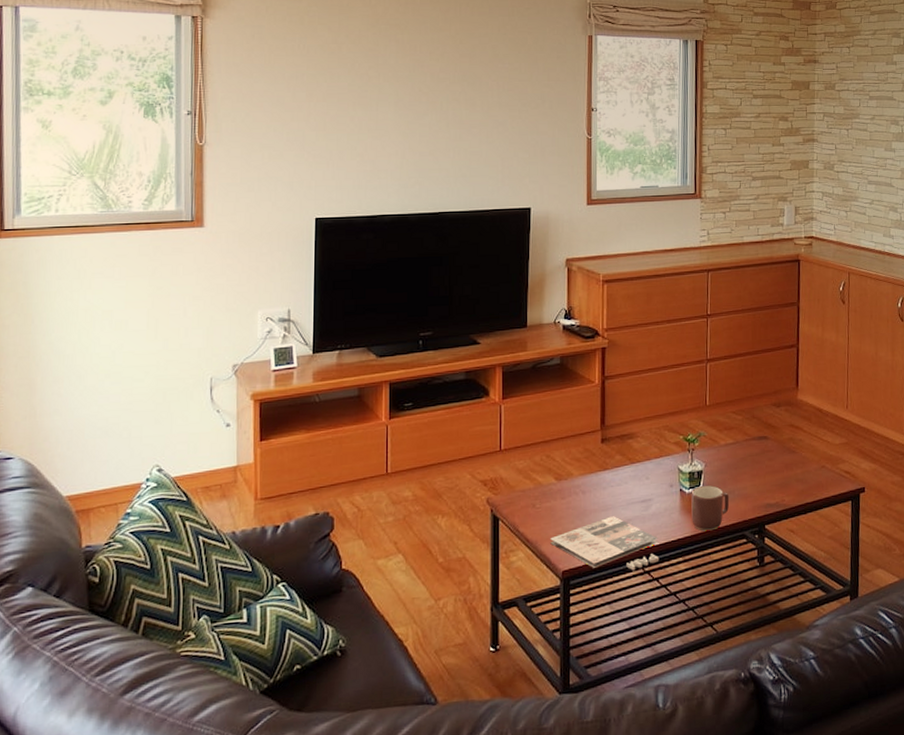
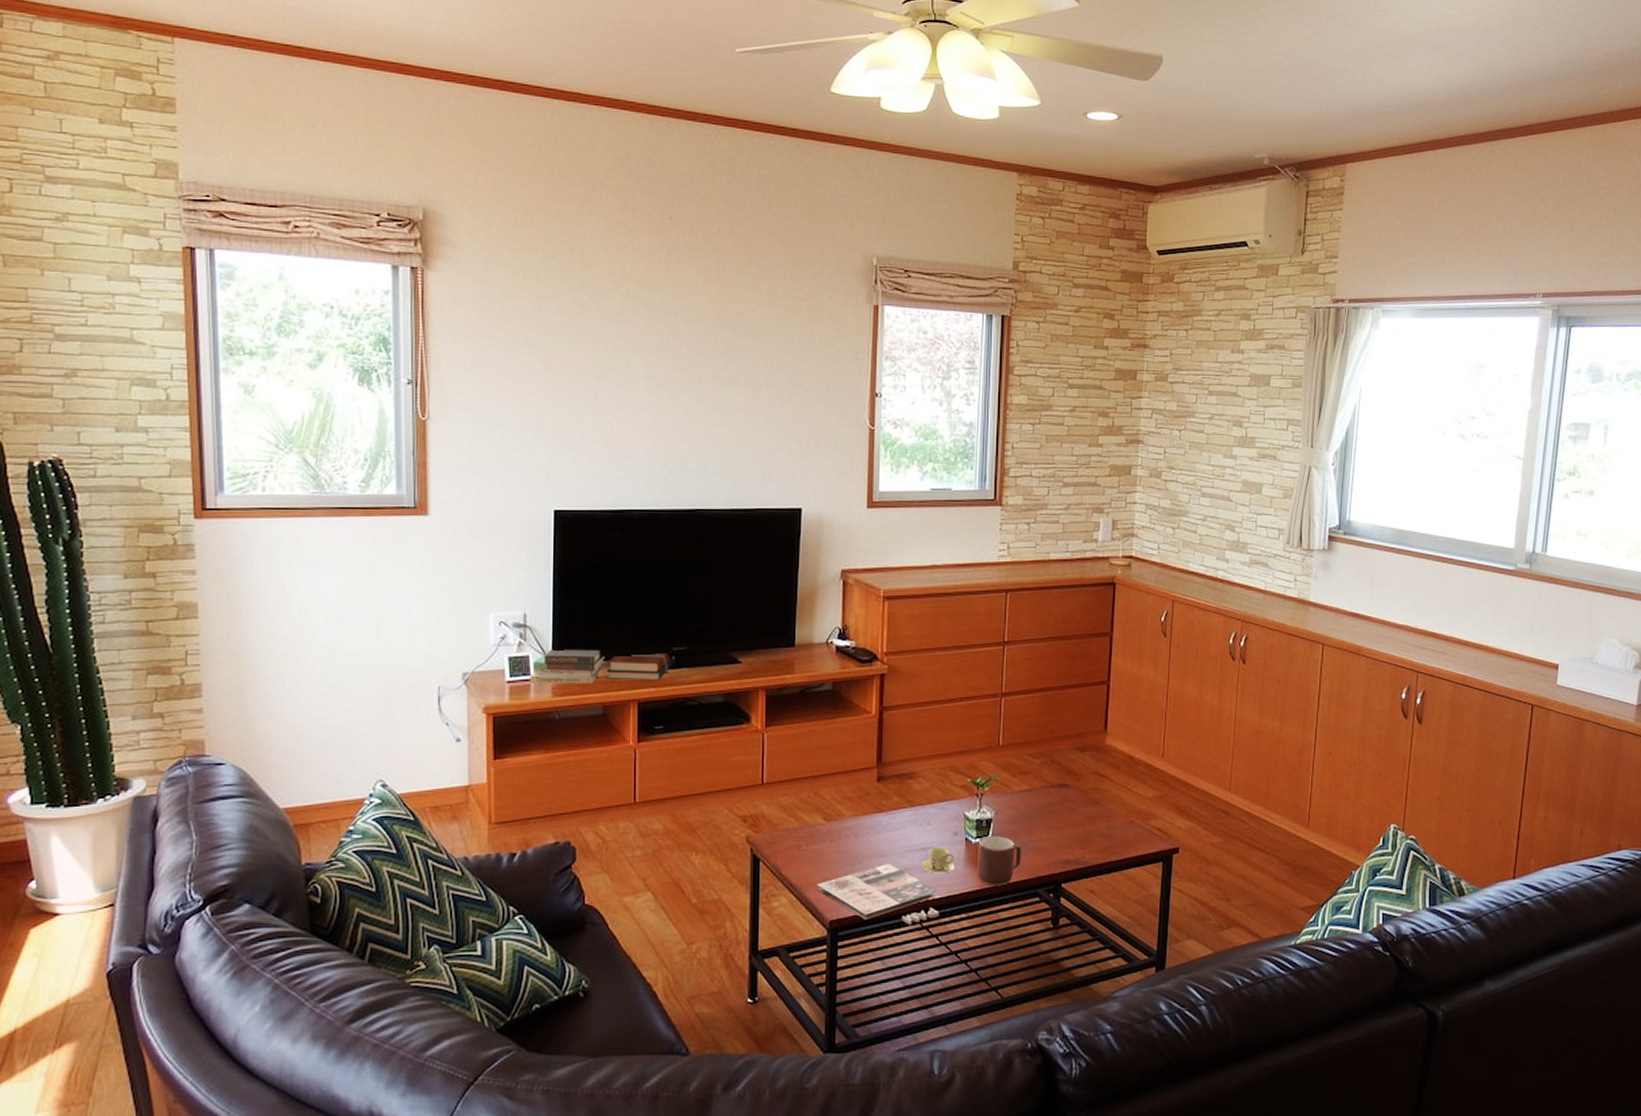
books: none [292,338,360,372] -> present [529,649,605,684]
books: none [361,336,420,364] -> present [606,650,673,681]
cup and saucer: none [643,498,672,523] -> present [922,847,956,874]

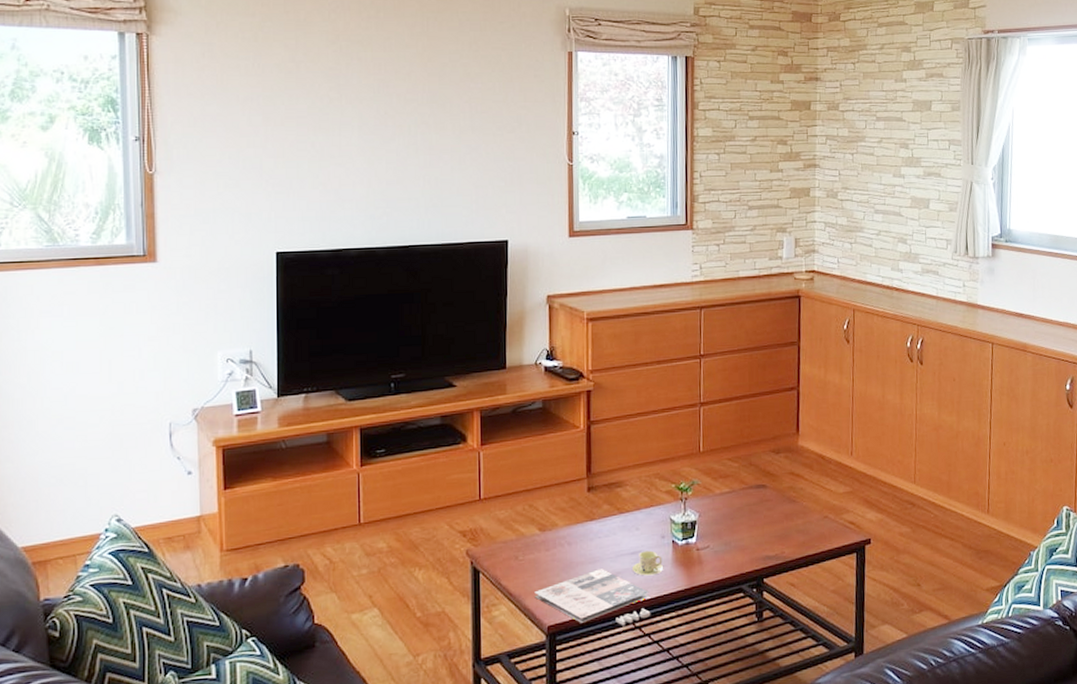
books: present [529,649,605,684] -> none [256,380,327,416]
books: present [606,650,673,681] -> none [329,378,392,408]
mug: present [978,835,1022,886] -> none [684,536,726,585]

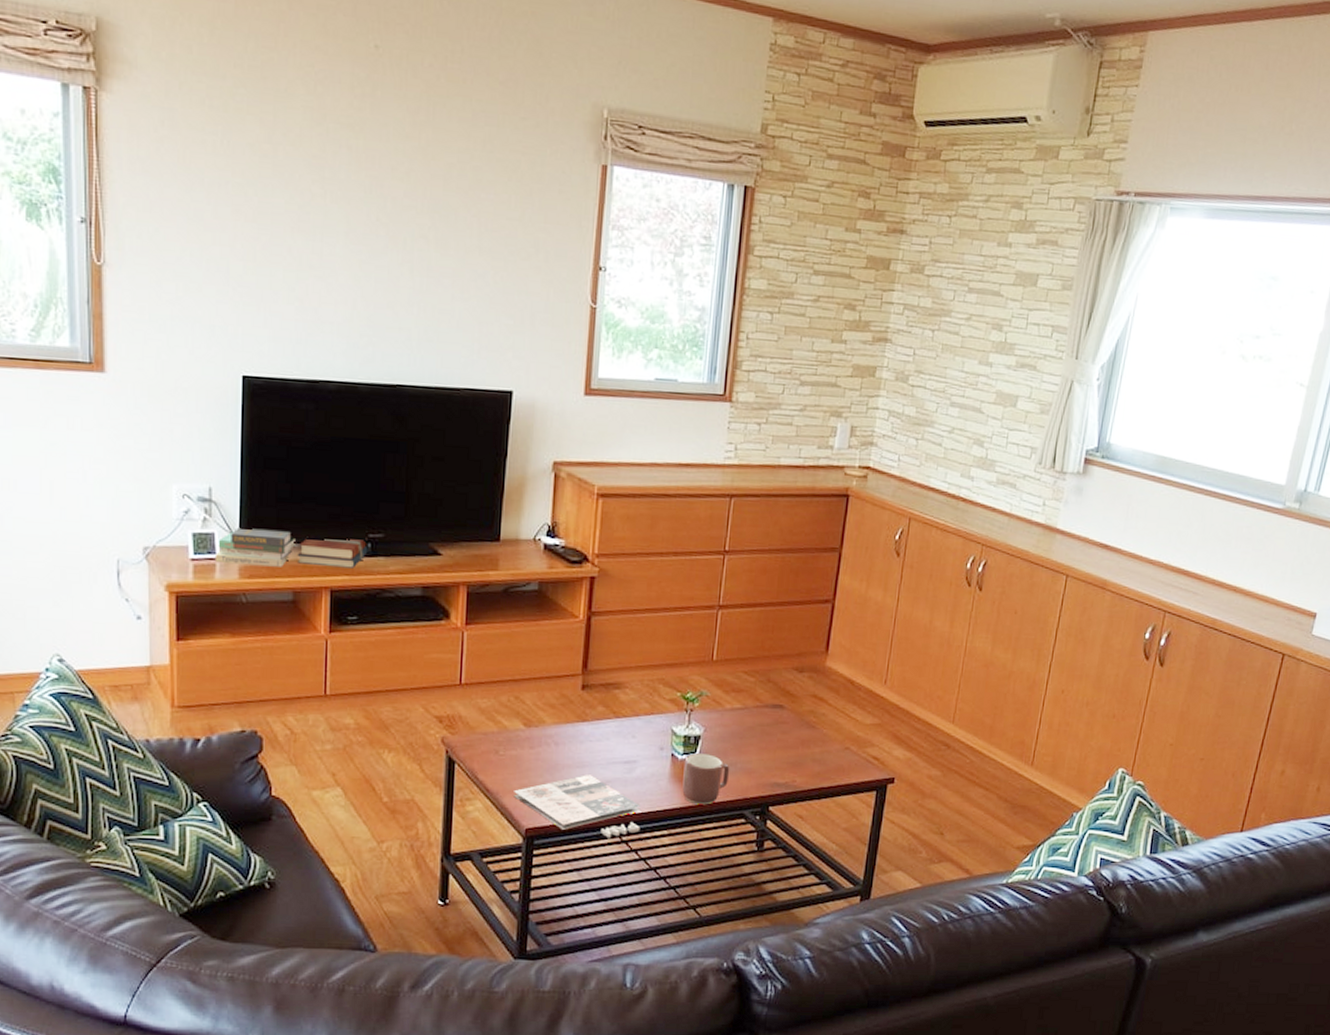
books: none [256,380,327,416] -> present [214,527,295,567]
books: none [329,378,392,408] -> present [296,537,368,568]
cup and saucer: present [633,550,664,576] -> none [624,761,660,789]
mug: none [684,536,726,585] -> present [682,752,730,805]

